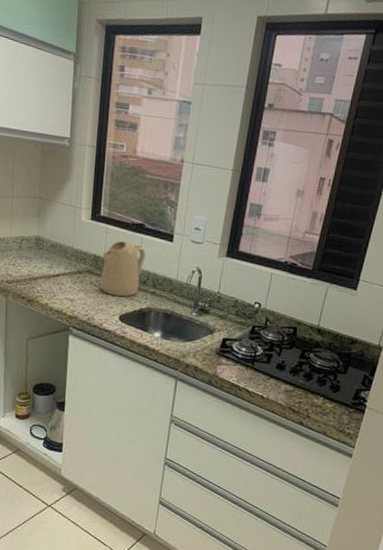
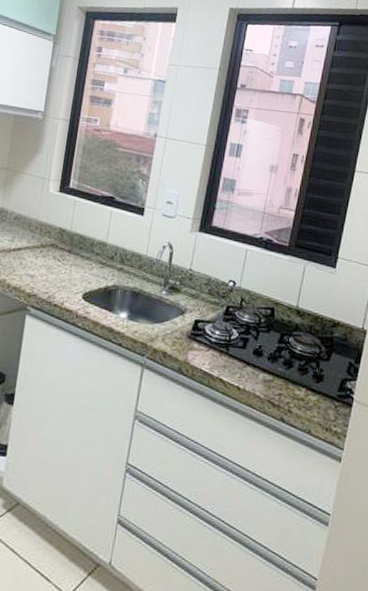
kettle: present [100,240,145,297] -> none [64,213,114,273]

